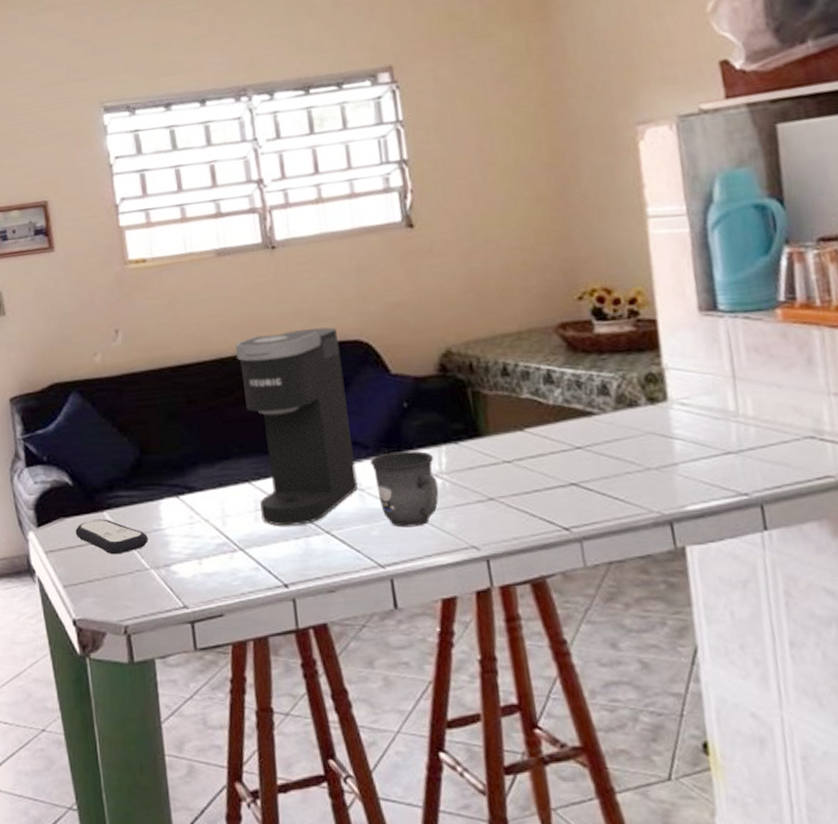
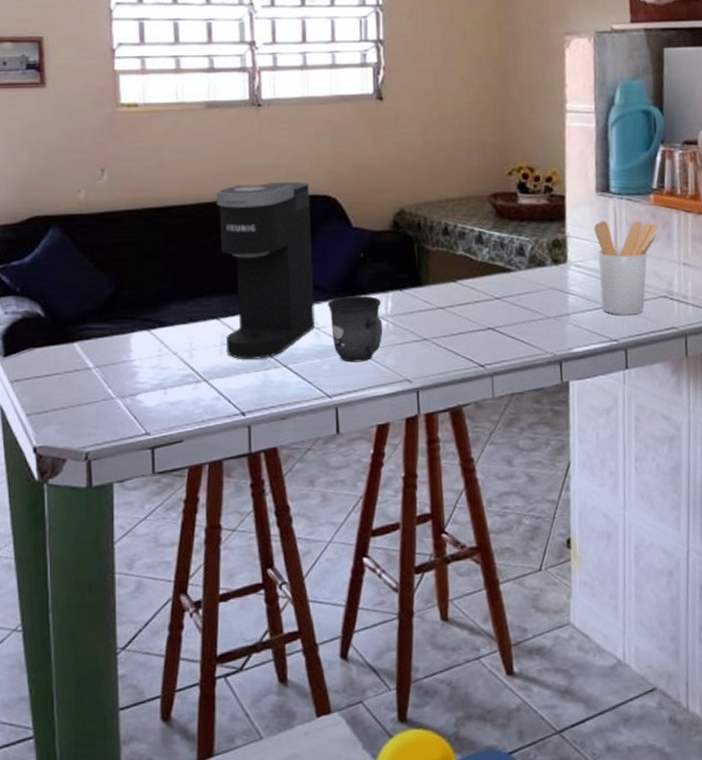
remote control: present [75,519,148,555] -> none [43,350,116,385]
utensil holder: none [699,343,793,463] -> present [593,220,658,315]

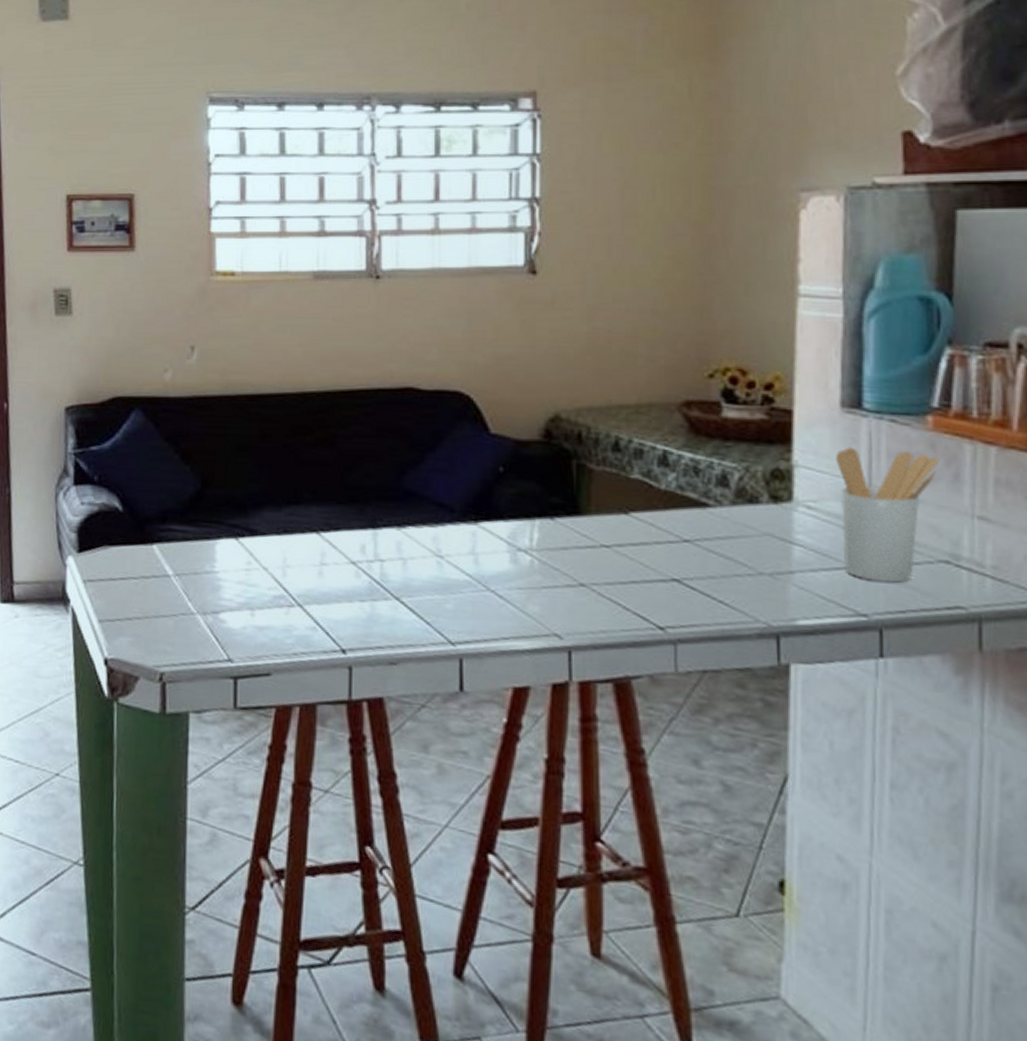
coffee maker: present [217,182,315,360] -> none [322,372,438,587]
mug: present [327,295,383,363] -> none [454,519,526,605]

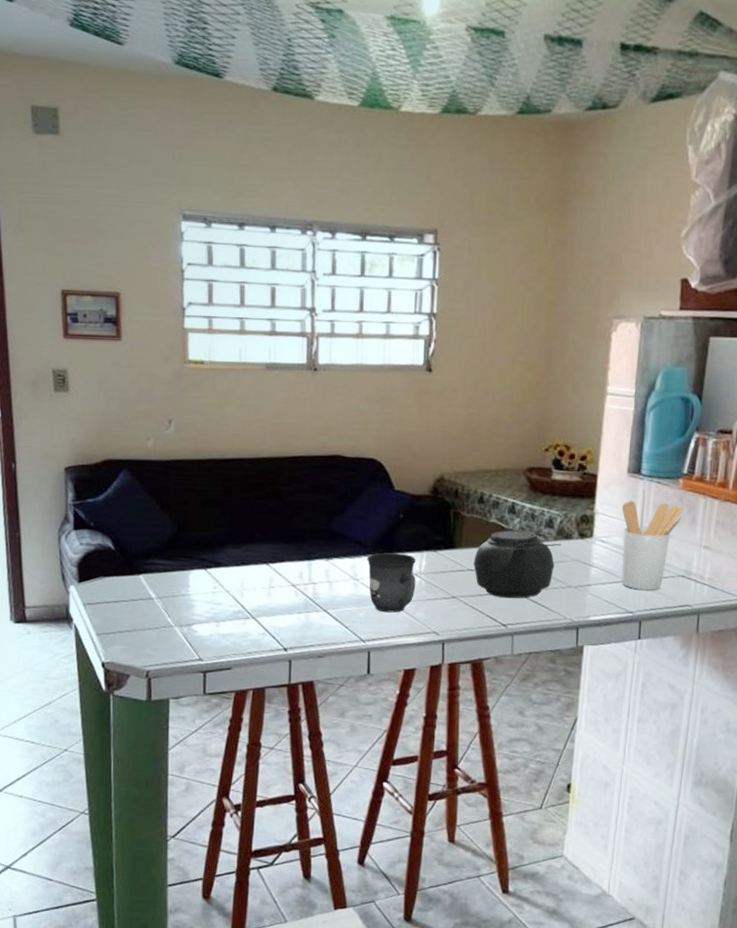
mug: none [454,519,526,605] -> present [367,552,416,613]
teapot: none [610,487,744,590] -> present [473,528,562,599]

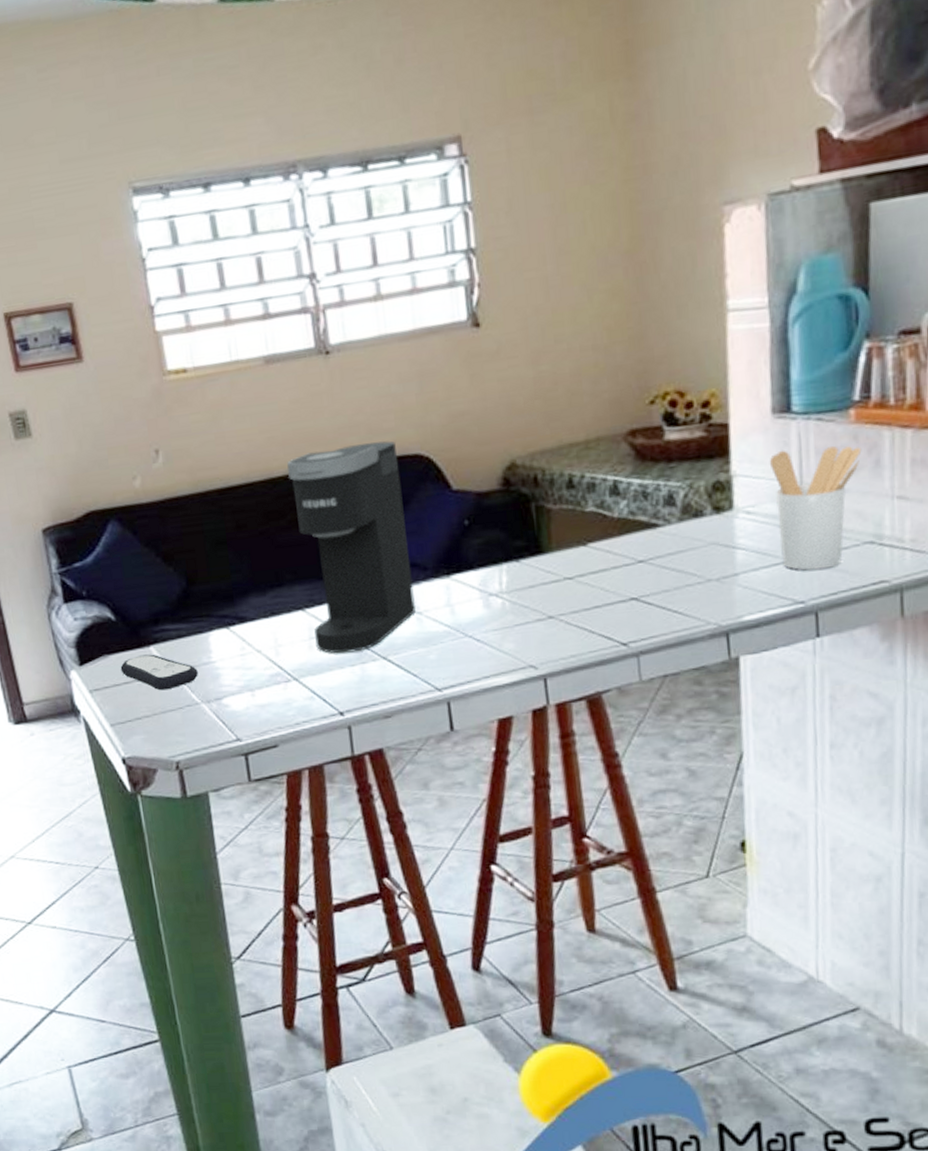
remote control: none [112,581,176,612] -> present [120,654,198,691]
coffee maker: none [272,443,357,603] -> present [287,441,416,654]
mug: present [367,552,416,613] -> none [428,570,499,650]
teapot: present [473,528,562,599] -> none [571,514,690,609]

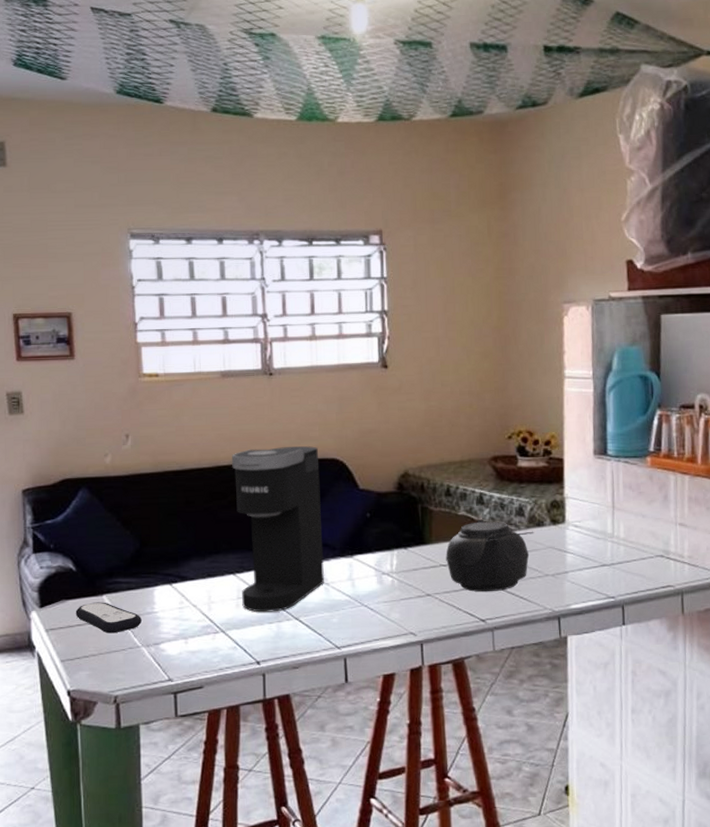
teapot: none [571,514,690,609] -> present [446,519,534,593]
utensil holder: present [769,446,862,570] -> none [591,482,655,573]

